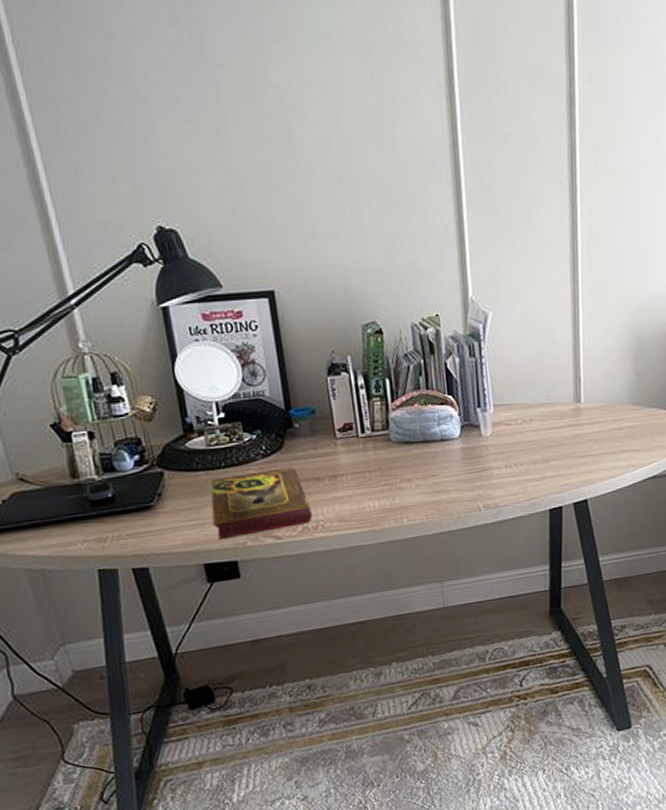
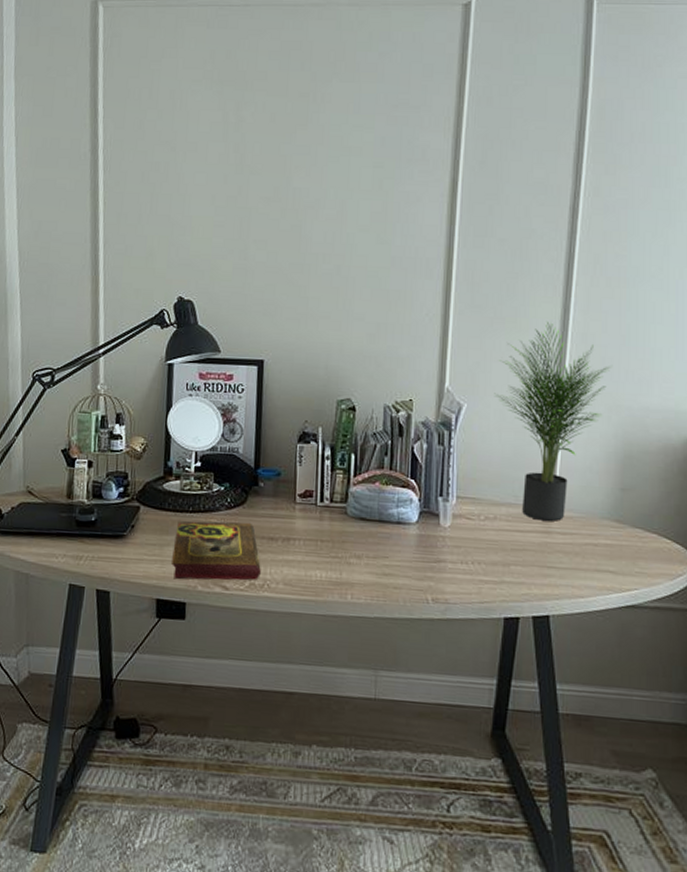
potted plant: none [516,220,618,415] -> present [494,322,610,521]

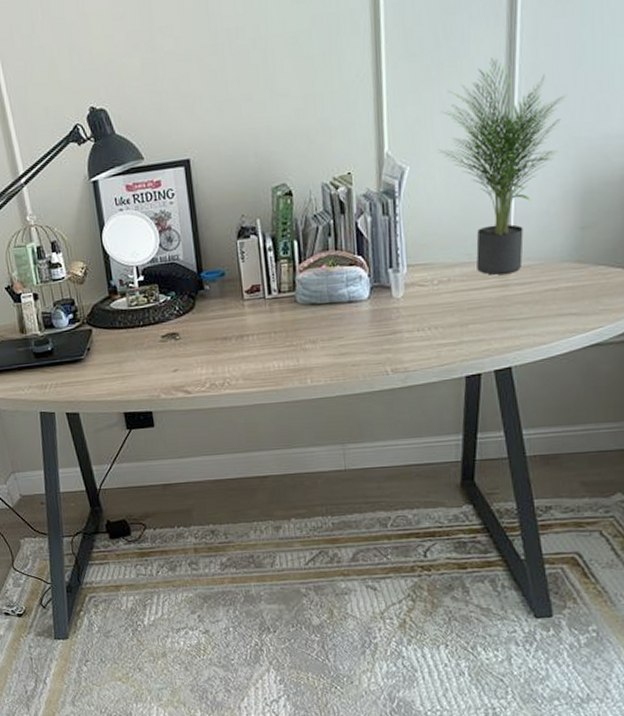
book: present [172,521,261,581] -> none [130,326,220,392]

